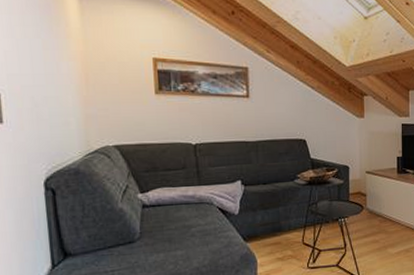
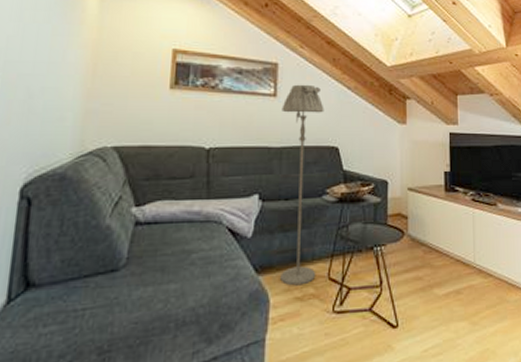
floor lamp: none [254,86,292,250] -> present [280,84,324,286]

